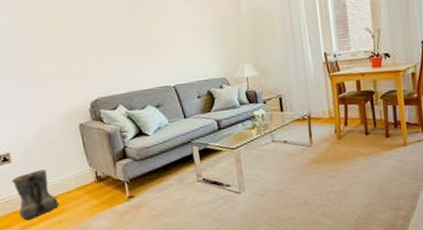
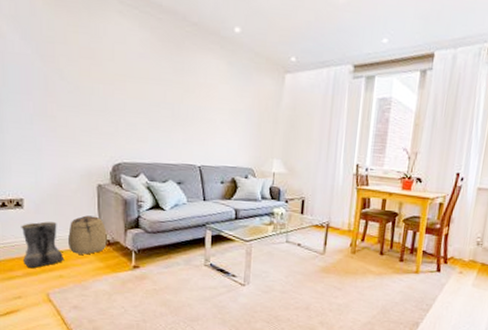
burlap sack: none [59,155,99,197] -> present [68,215,107,255]

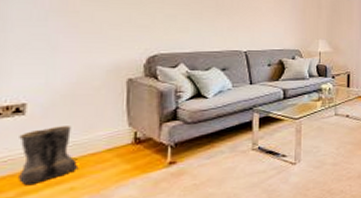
burlap sack: present [68,215,107,255] -> none [85,113,137,159]

